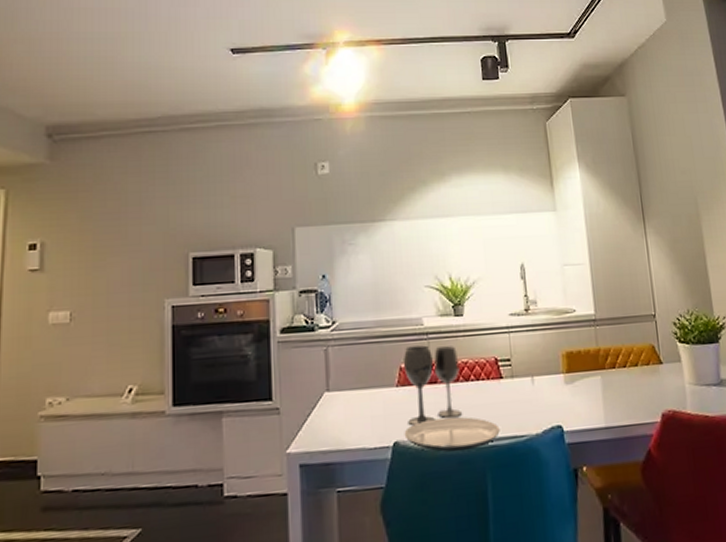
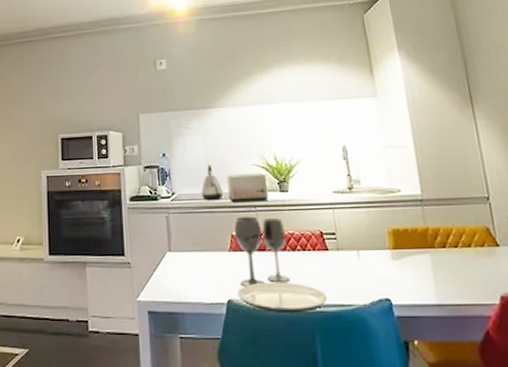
kettle: none [366,286,392,329] -> present [201,164,224,200]
toaster: none [396,294,442,331] -> present [226,172,269,203]

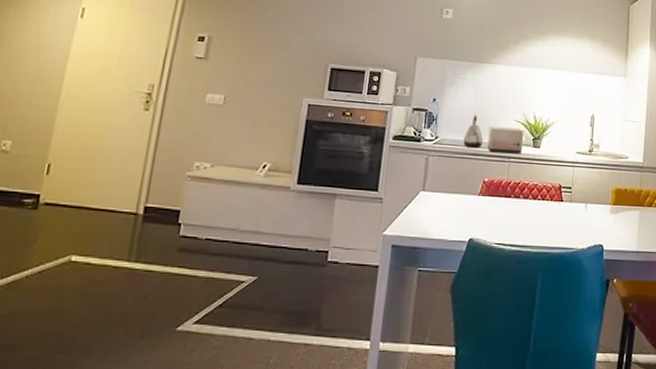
wine glass: present [234,216,265,287] -> none [483,165,511,228]
plate: present [237,282,328,314] -> none [478,225,554,253]
wine glass: present [262,218,290,283] -> none [507,169,531,227]

